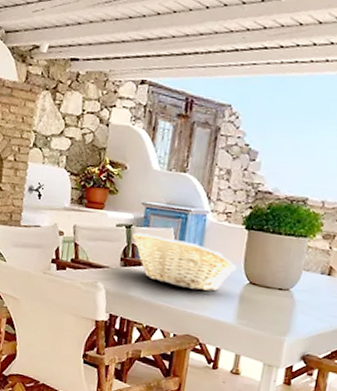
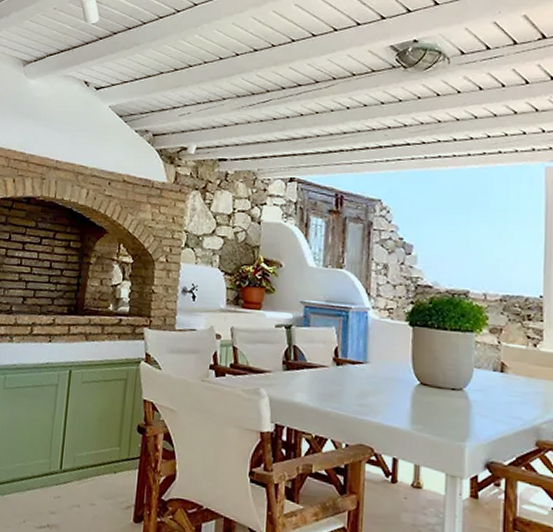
fruit basket: present [132,232,238,291] -> none [293,333,406,394]

